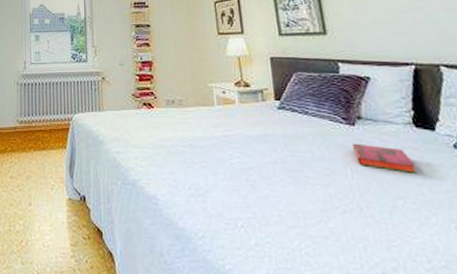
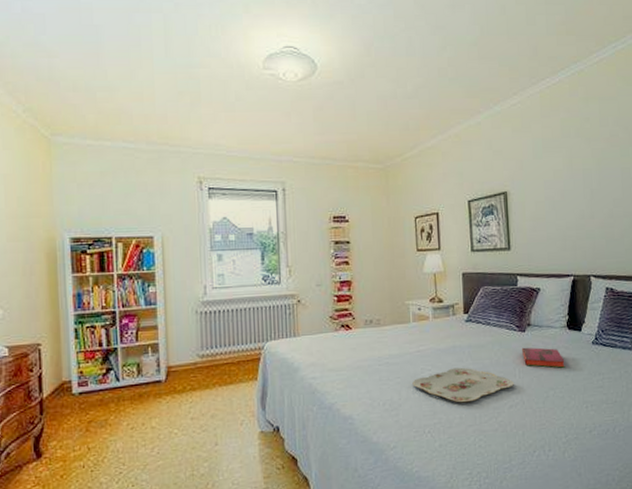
serving tray: none [220,158,346,199] -> present [412,367,514,403]

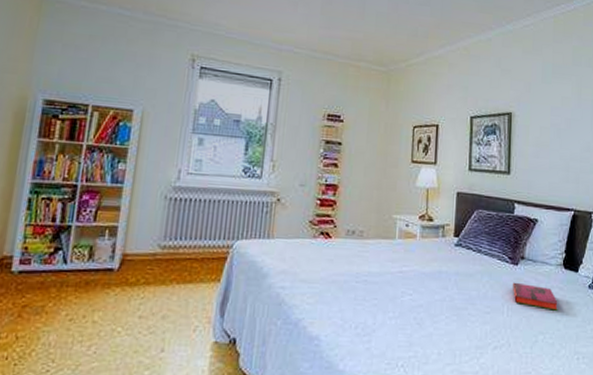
serving tray: present [412,367,514,403] -> none [390,295,501,337]

